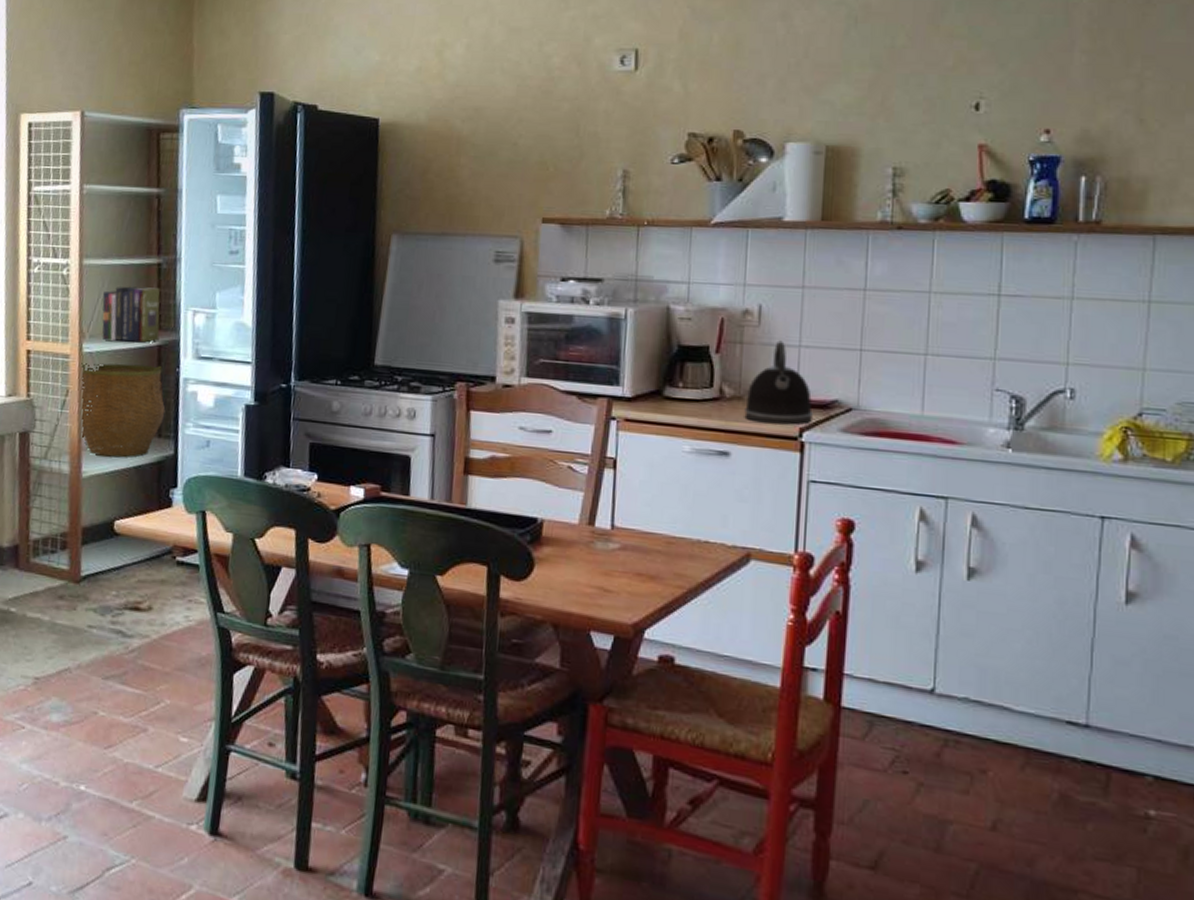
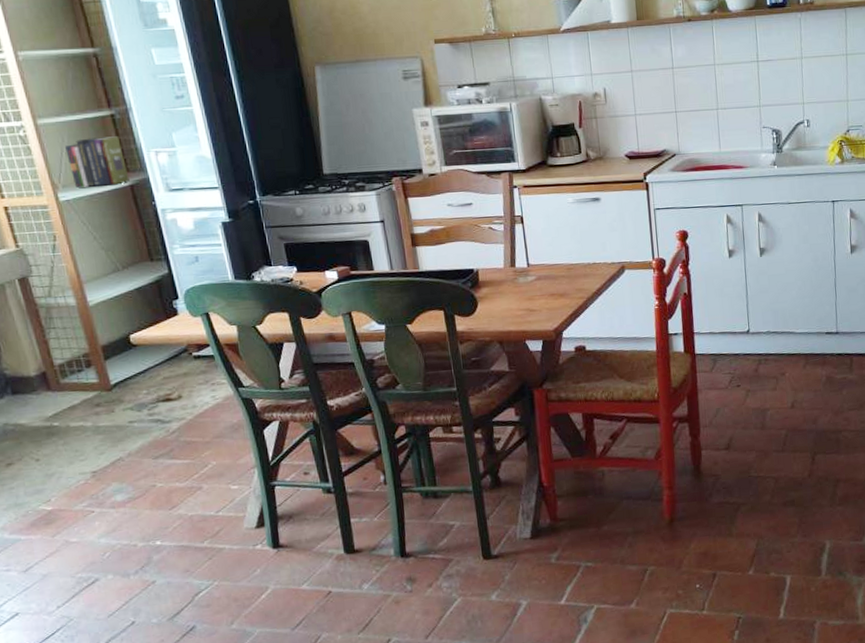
basket: present [81,363,166,458] -> none [61,201,152,286]
kettle: present [744,340,813,426] -> none [605,112,651,174]

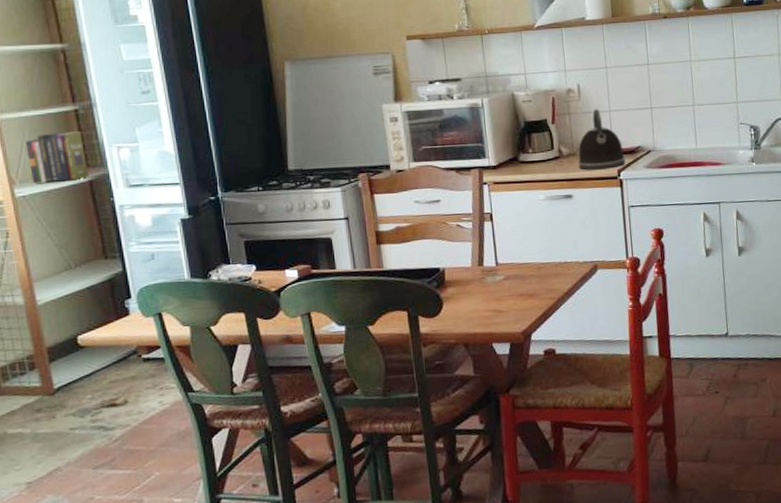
kettle: none [605,112,651,174] -> present [578,108,625,171]

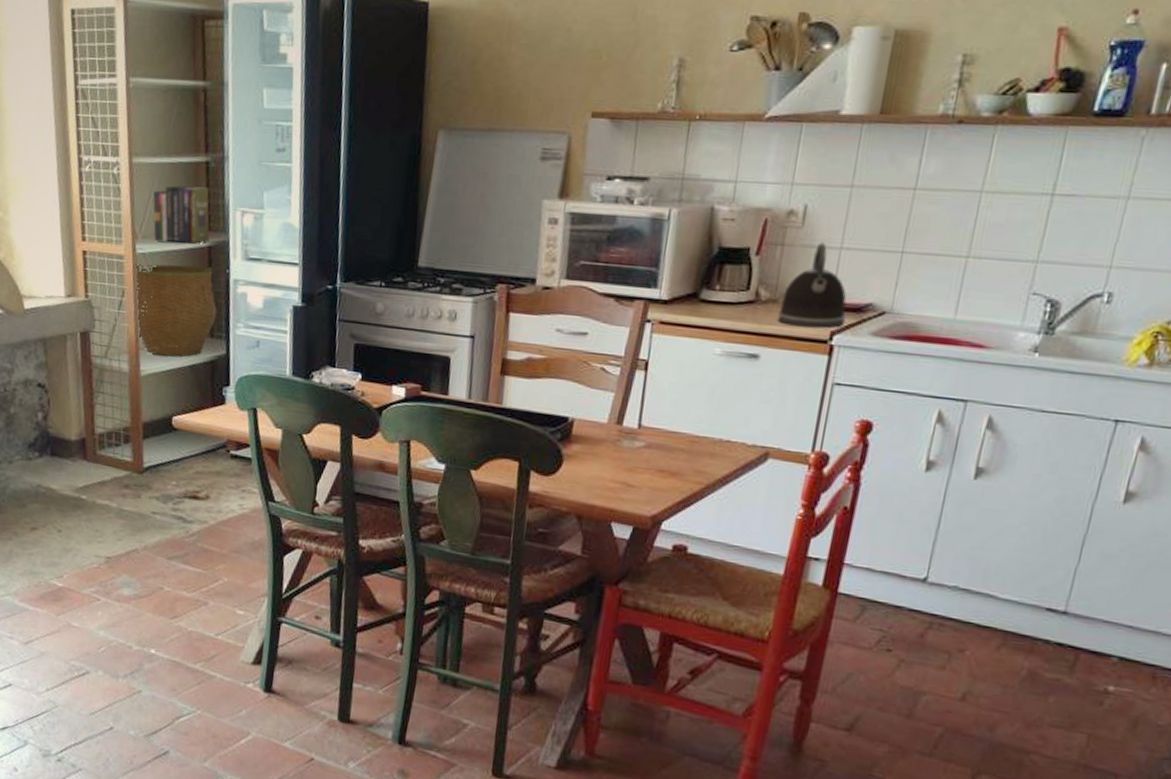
basket: none [16,197,107,284] -> present [135,264,217,357]

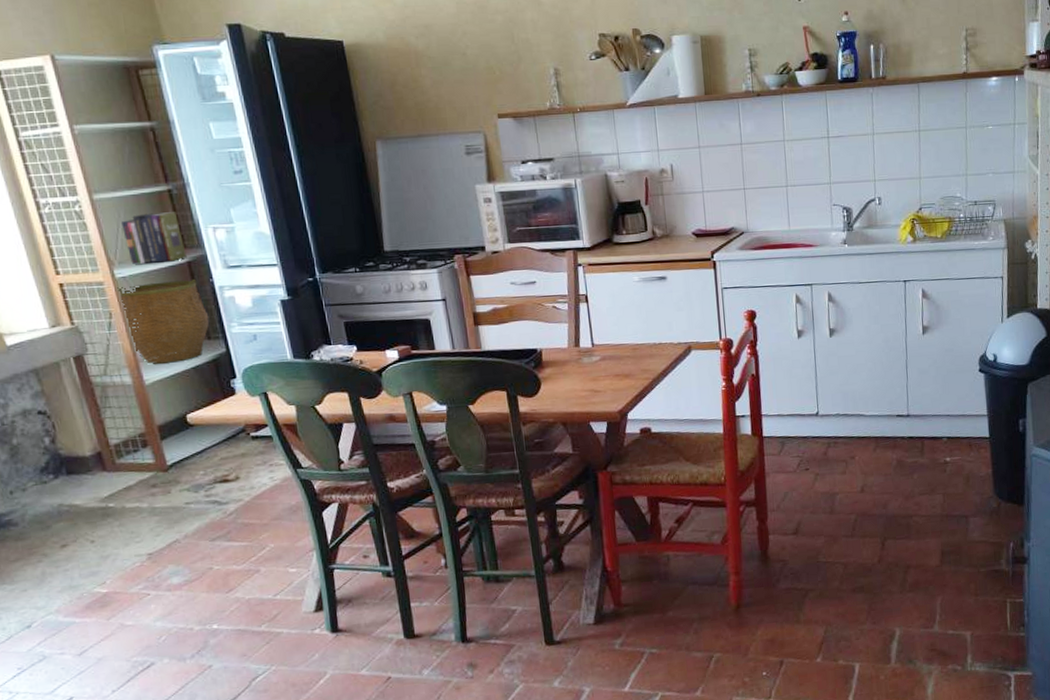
kettle: present [777,242,847,329] -> none [672,189,719,253]

